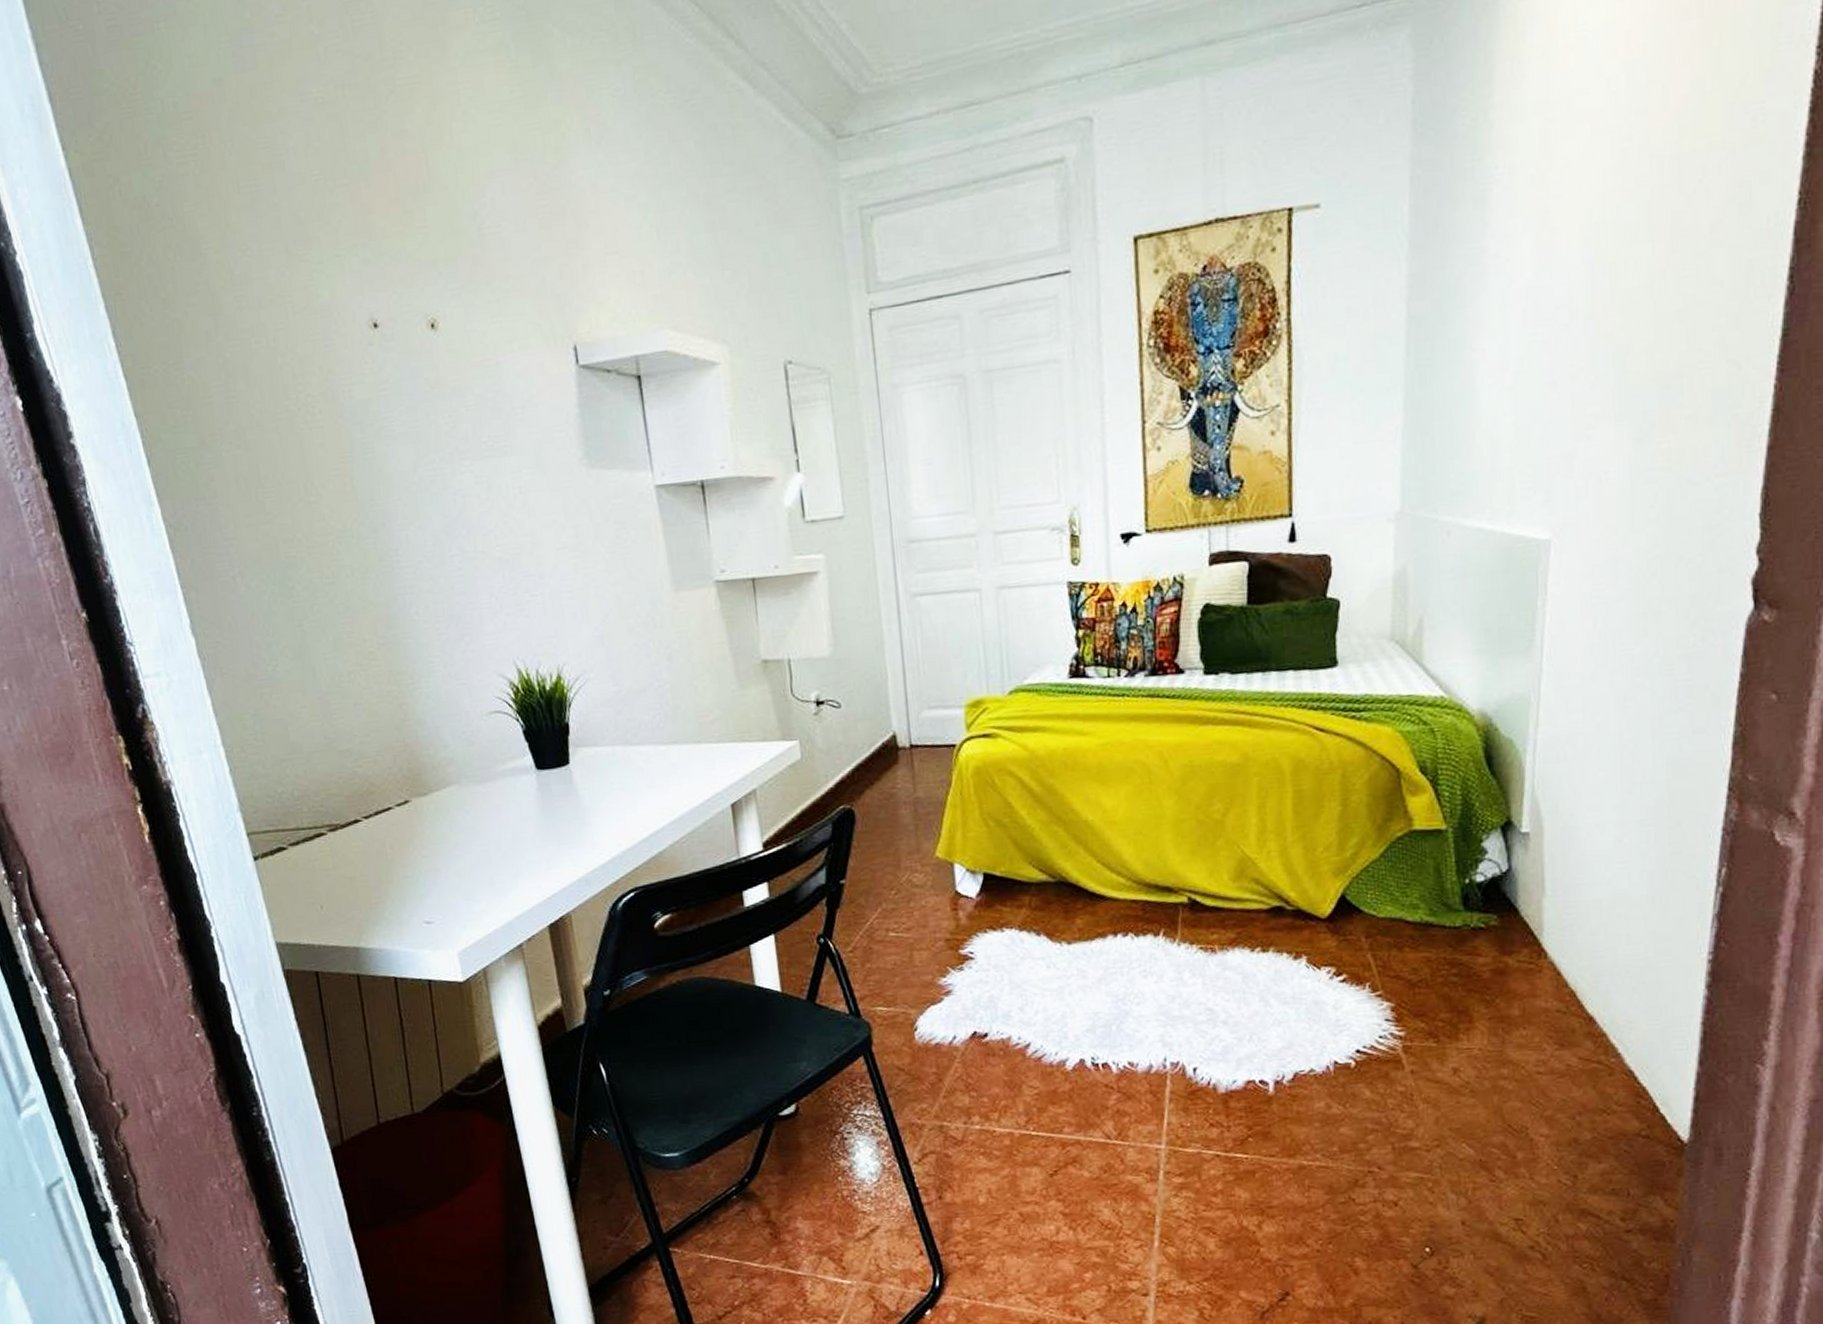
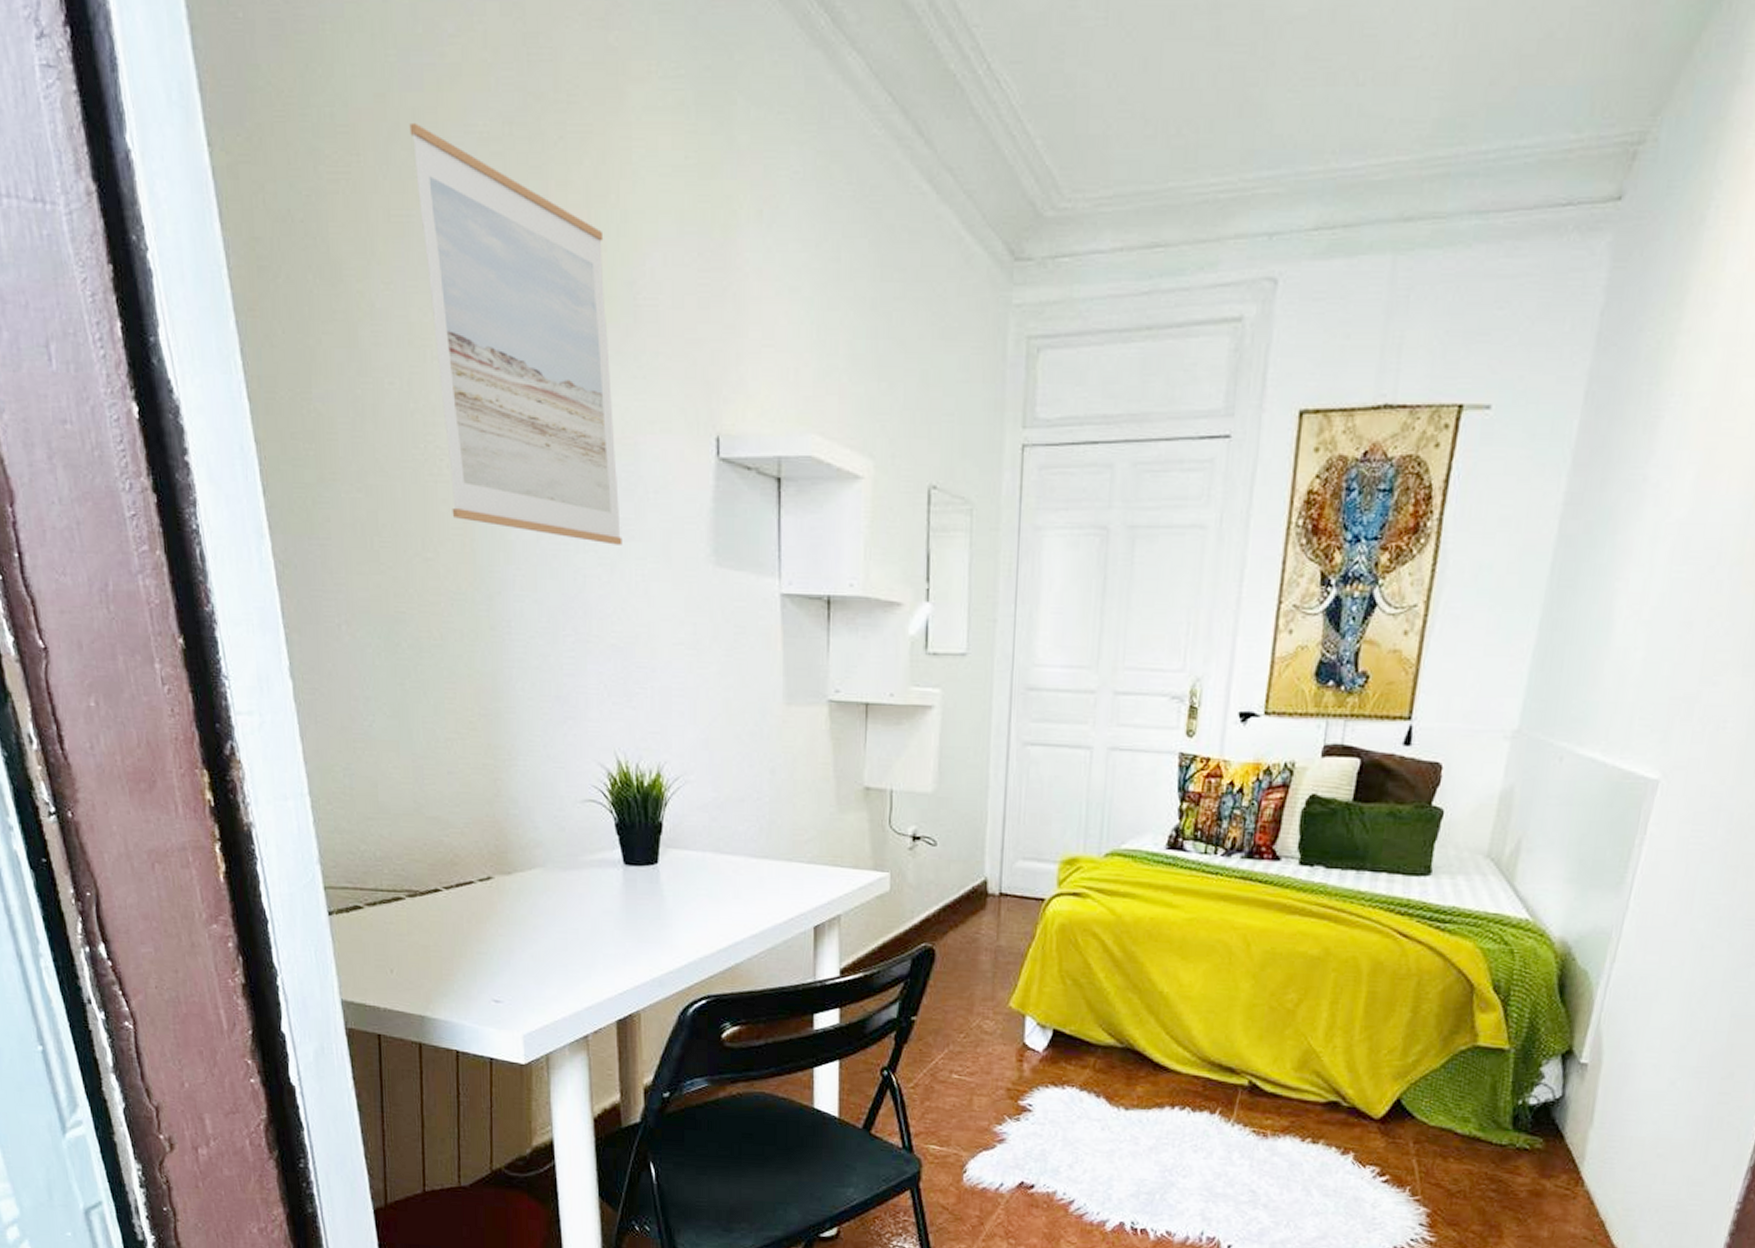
wall art: none [248,98,496,463] -> present [409,122,622,545]

